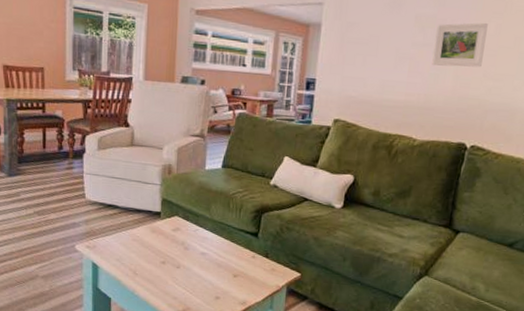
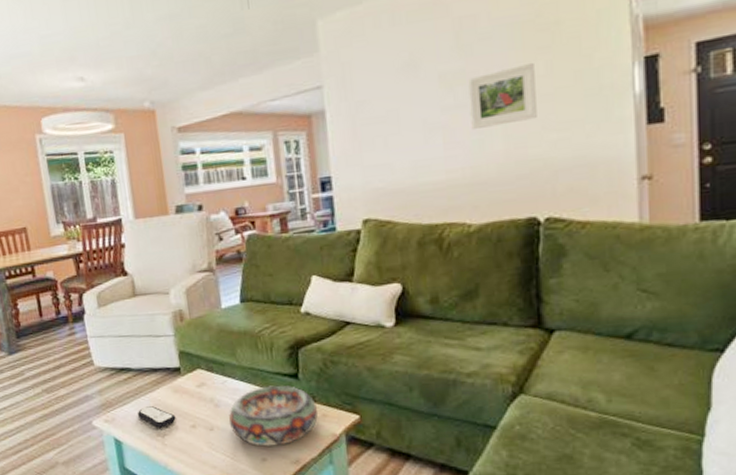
remote control: none [116,240,150,260] -> present [137,406,176,428]
decorative bowl: none [194,238,269,289] -> present [229,385,319,447]

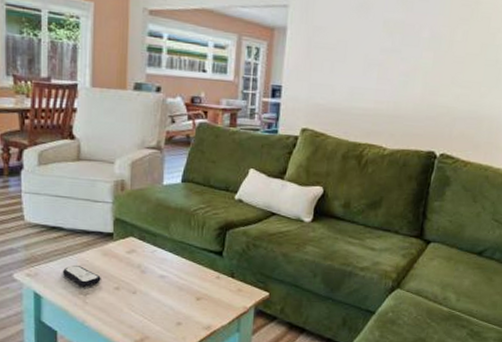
decorative bowl: present [229,385,319,447] -> none [153,259,235,313]
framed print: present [468,63,537,129] -> none [400,29,455,74]

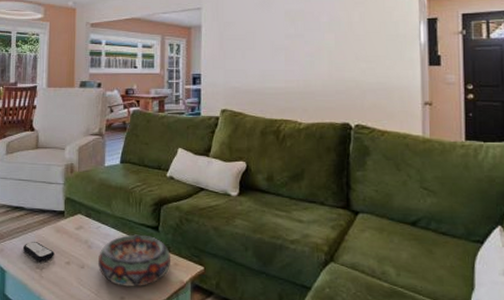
decorative bowl: none [153,259,235,313] -> present [98,234,171,287]

